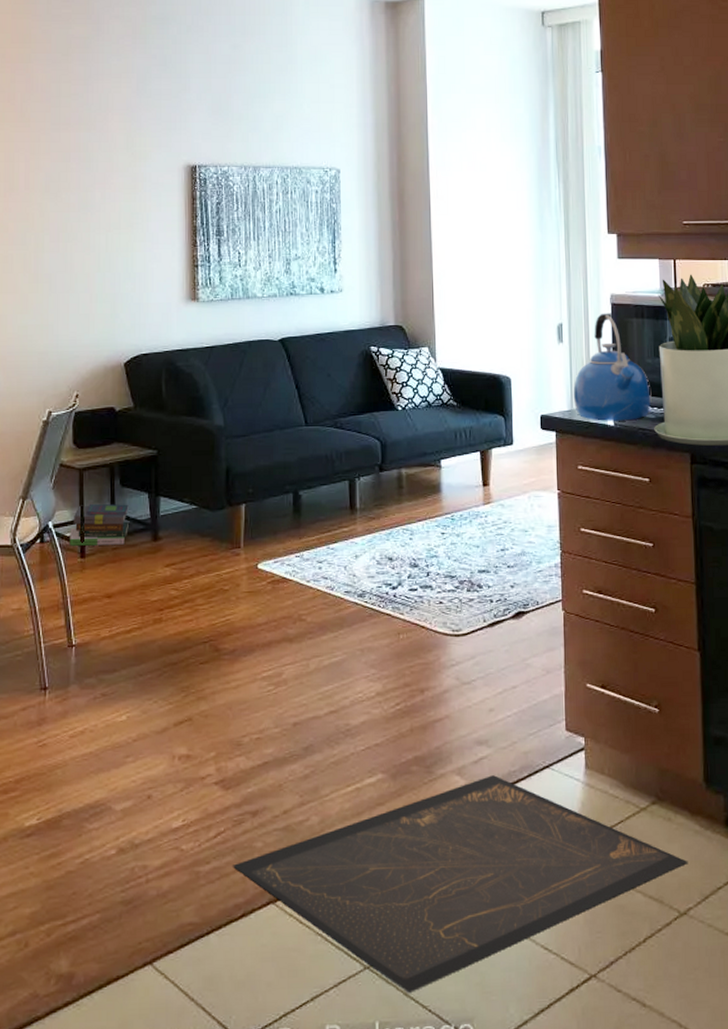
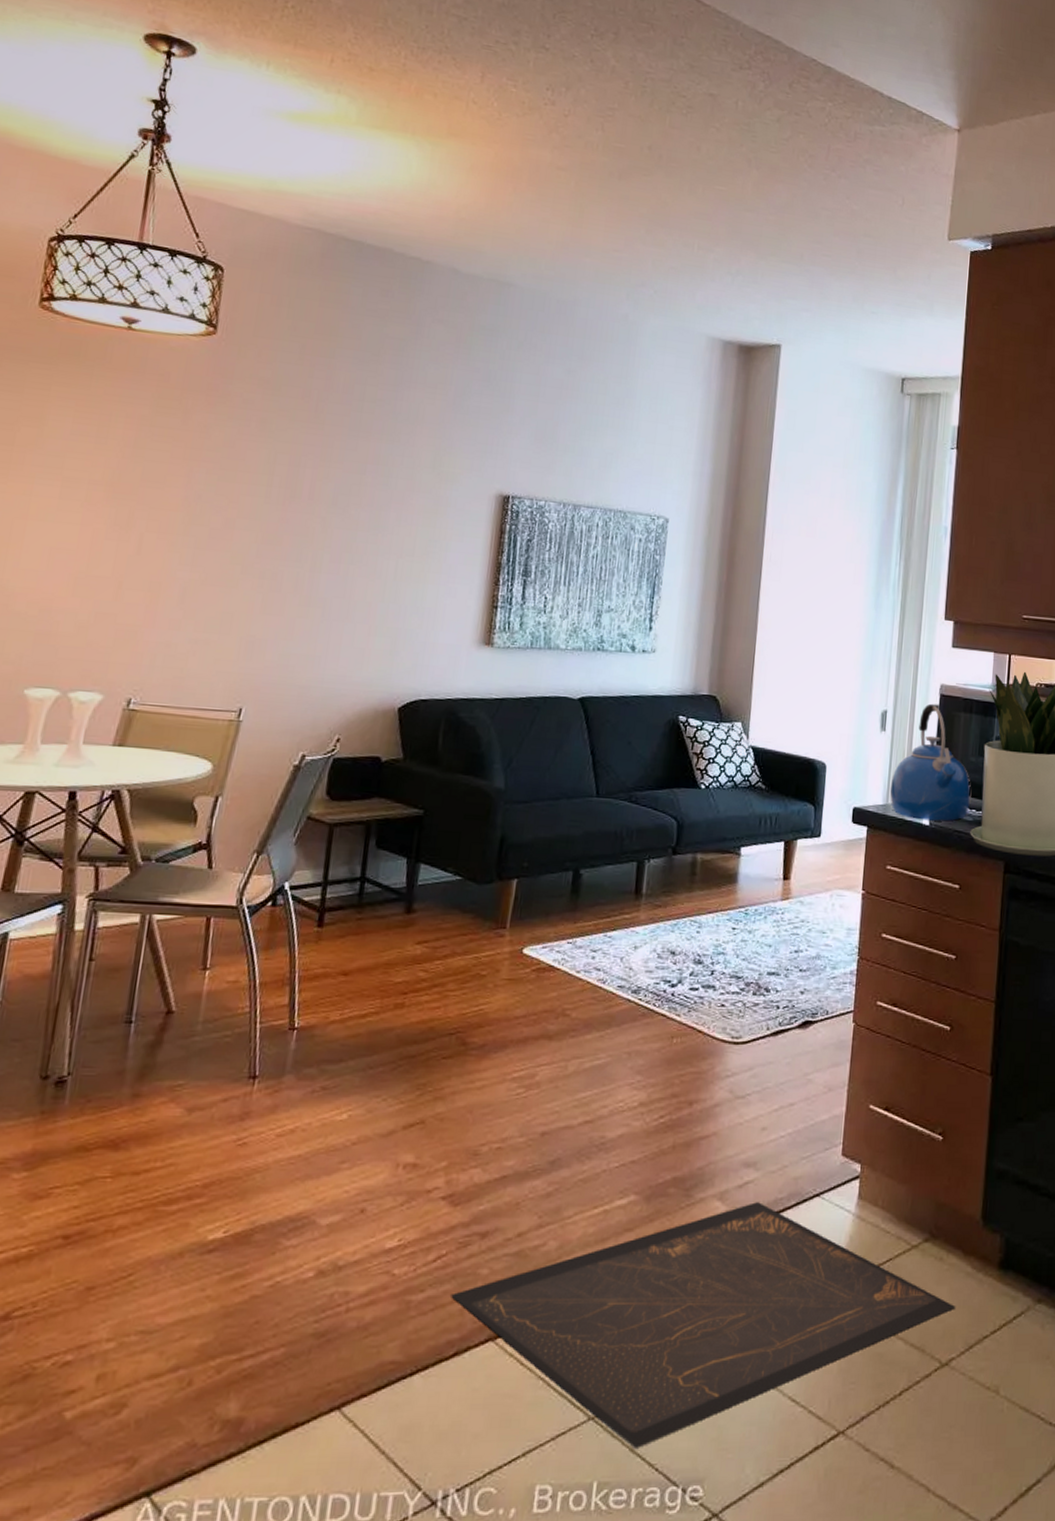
books: present [70,503,129,546] -> none [307,865,382,915]

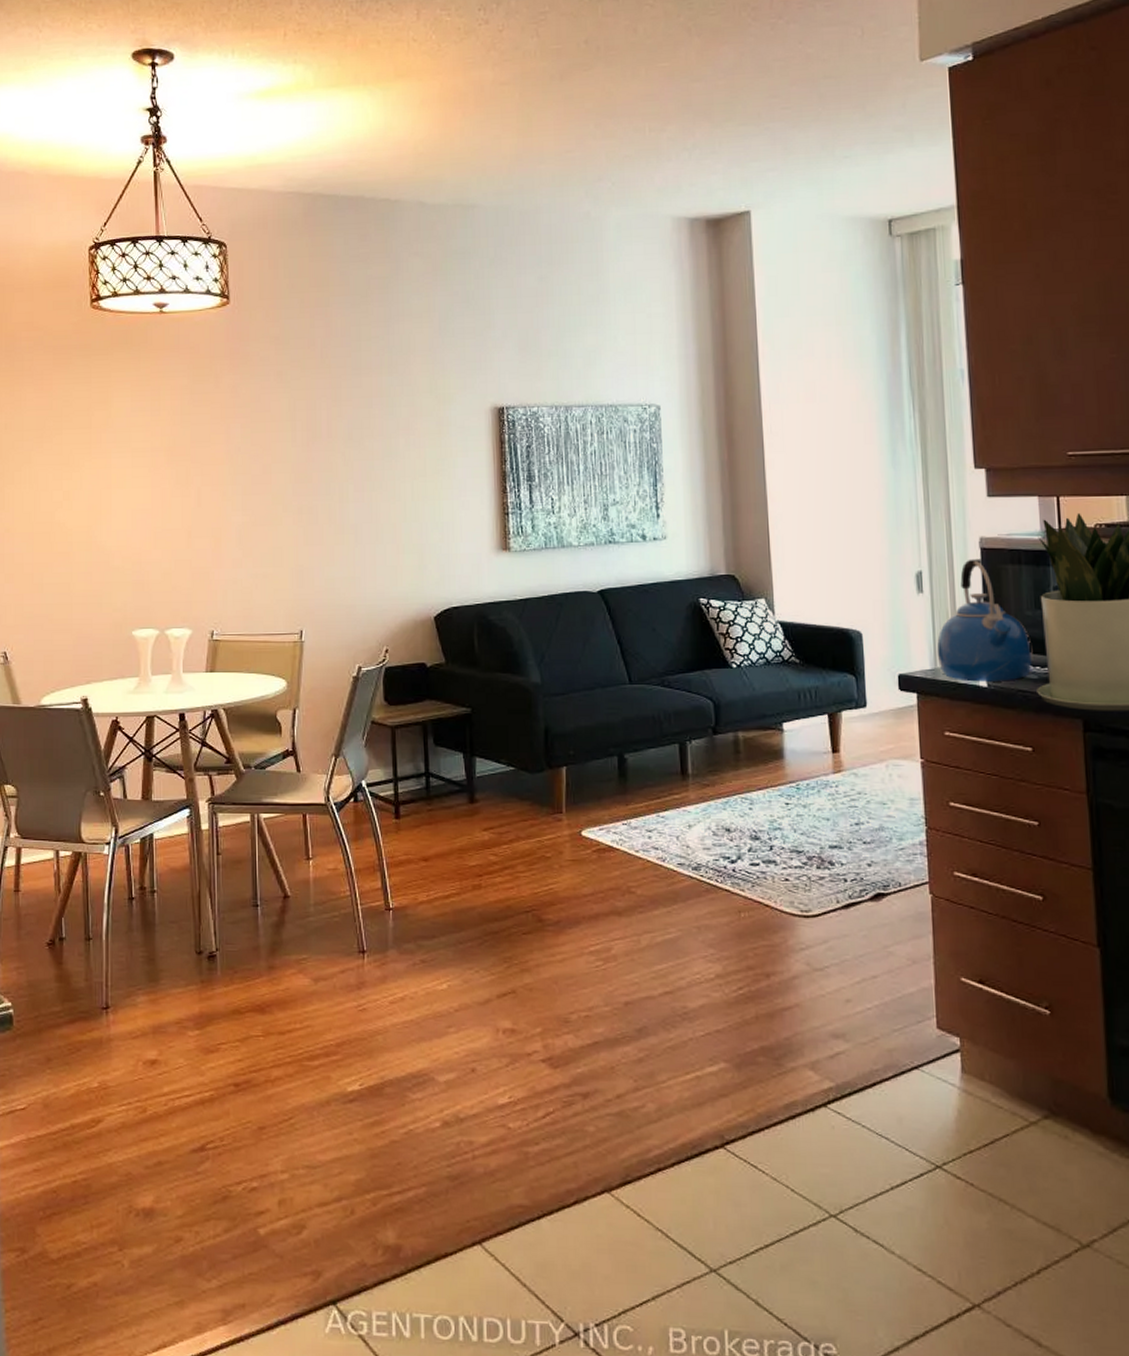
doormat: present [451,1202,956,1448] -> none [564,1073,1091,1302]

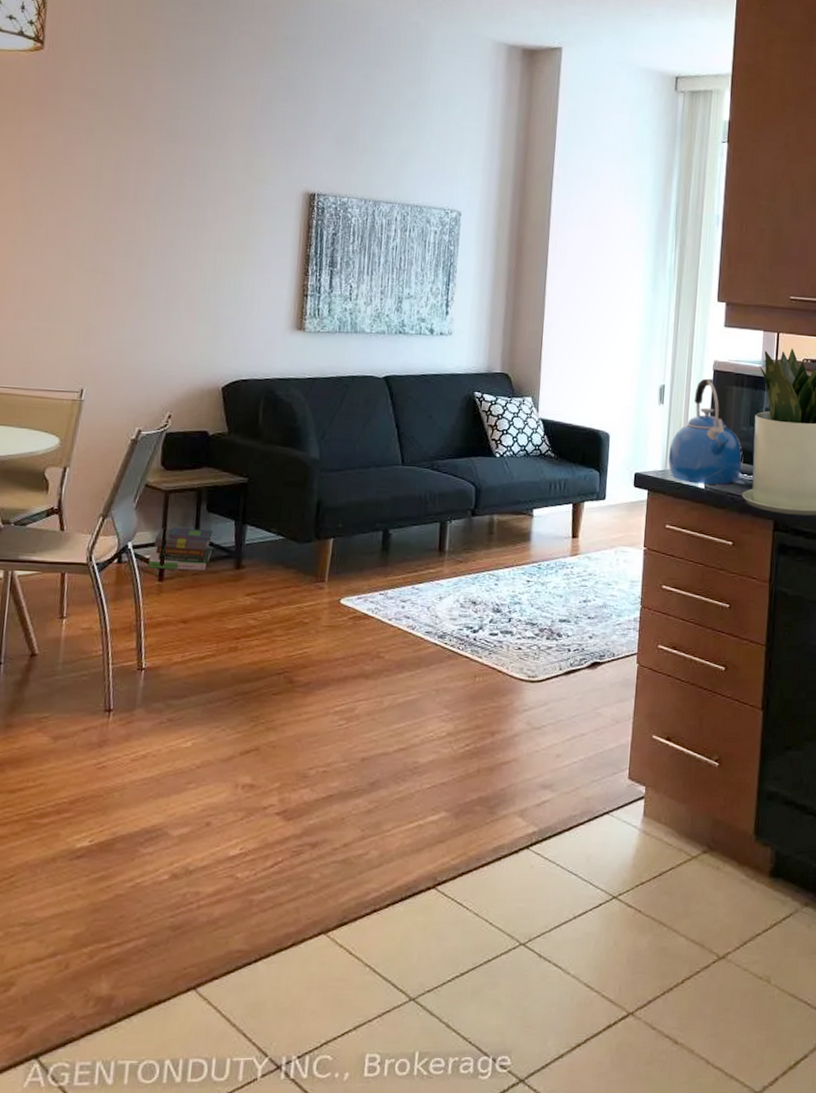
books: none [384,762,444,806] -> present [148,527,214,571]

